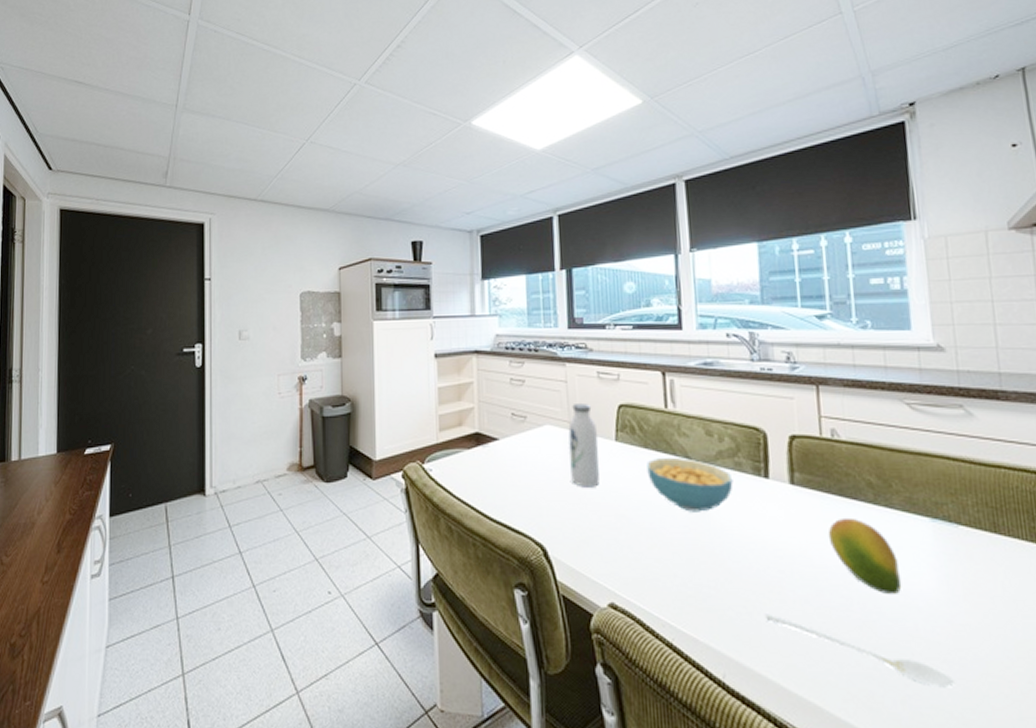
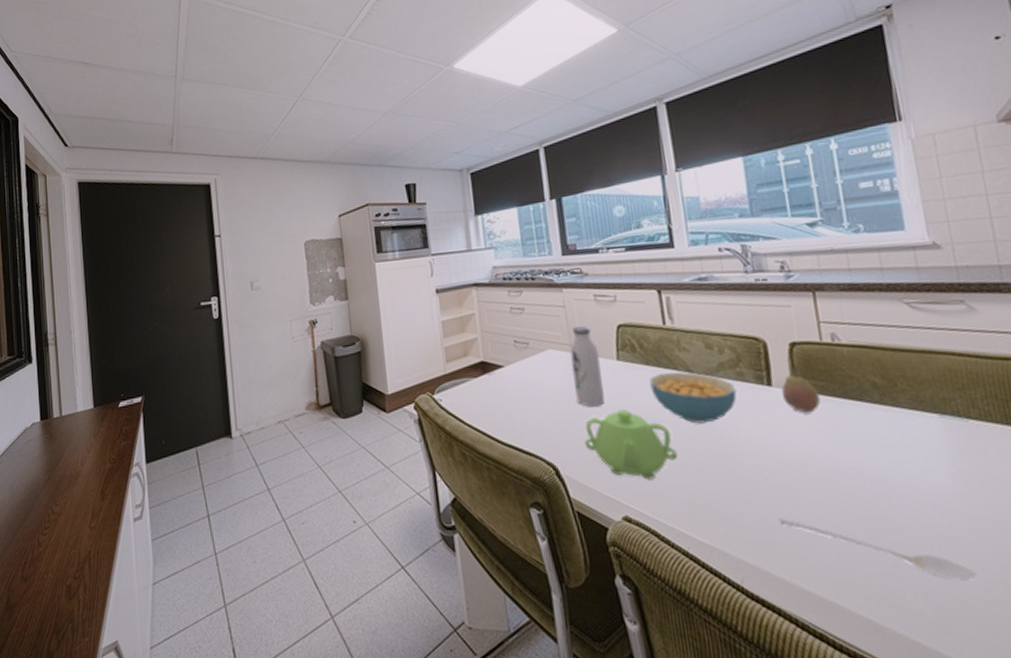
teapot: none [575,492,669,567] -> present [584,409,678,480]
fruit: none [778,459,816,509] -> present [782,365,821,413]
fruit: present [828,517,902,595] -> none [835,419,915,493]

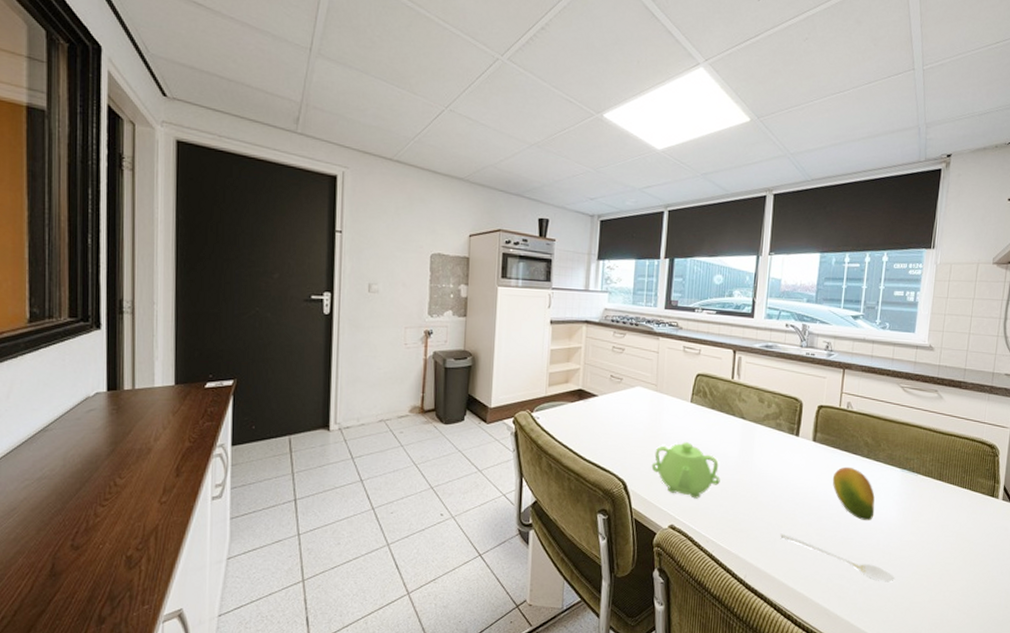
water bottle: present [570,326,605,407] -> none [652,371,678,438]
cereal bowl: present [649,372,737,424] -> none [711,418,773,460]
fruit: present [782,365,821,413] -> none [804,423,829,459]
fruit: none [835,419,915,493] -> present [832,466,875,521]

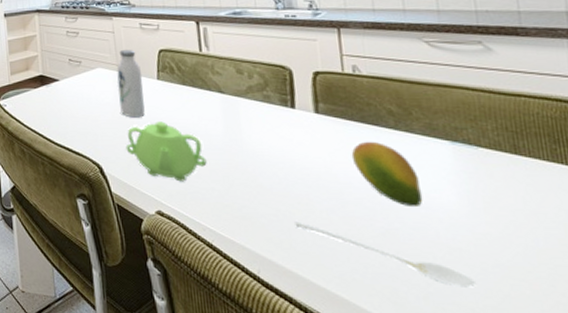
water bottle: none [652,371,678,438] -> present [117,50,145,118]

